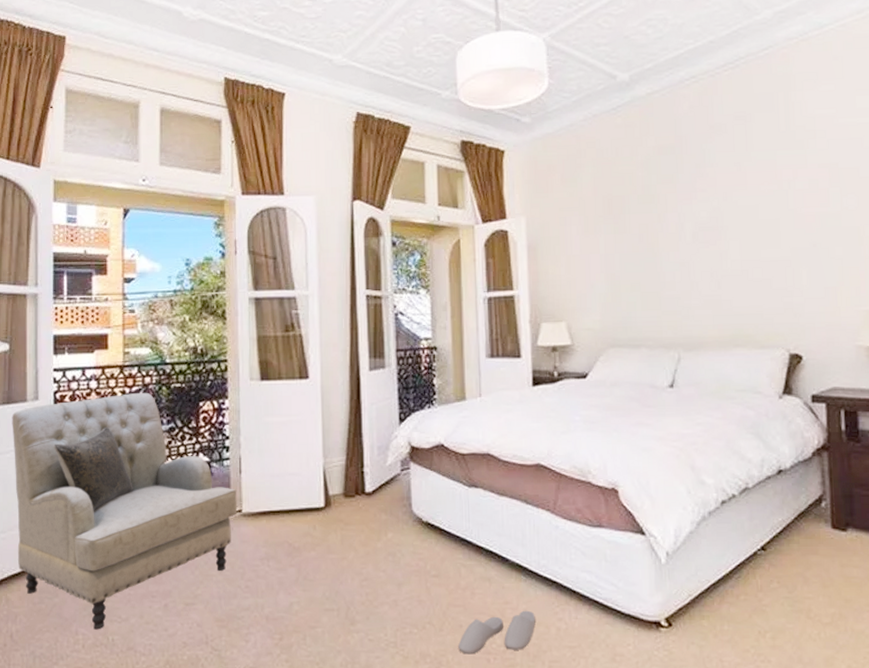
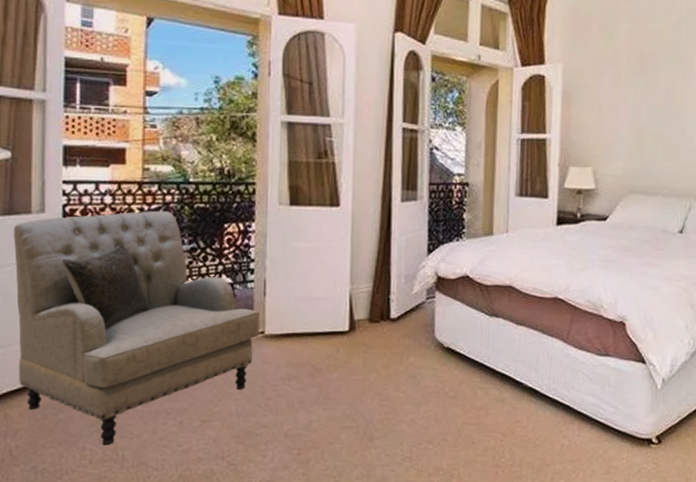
slippers: present [458,610,535,655] -> none [470,428,542,468]

